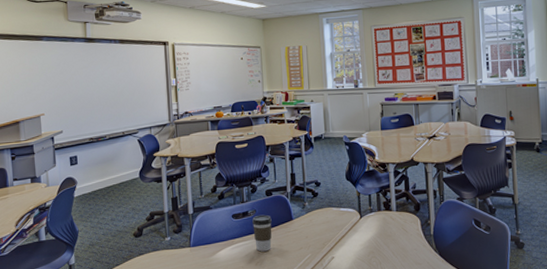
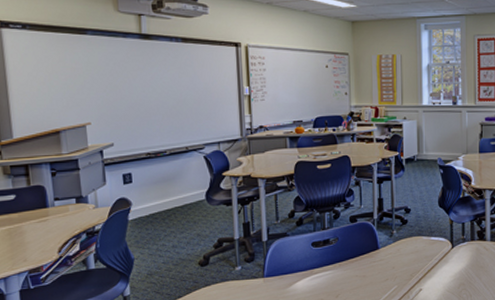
coffee cup: present [252,214,272,252] -> none [334,243,356,283]

